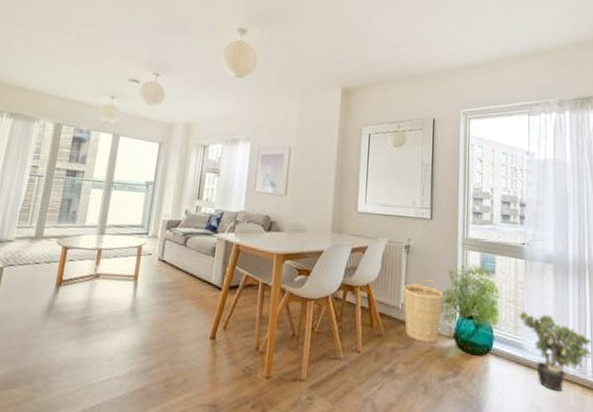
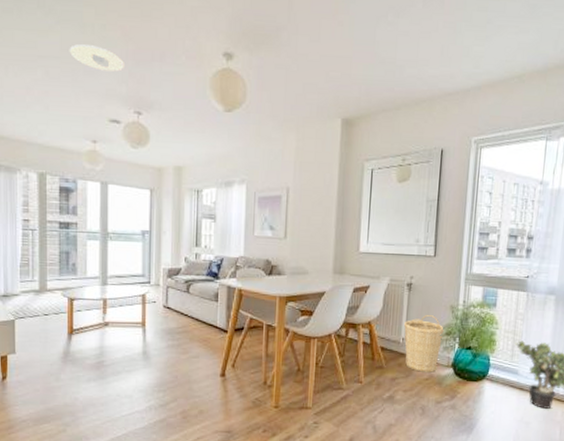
recessed light: none [102,16,150,39] -> present [69,44,124,72]

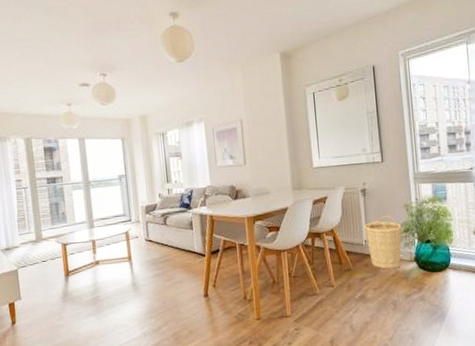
recessed light: present [69,44,124,72] -> none [39,24,87,44]

